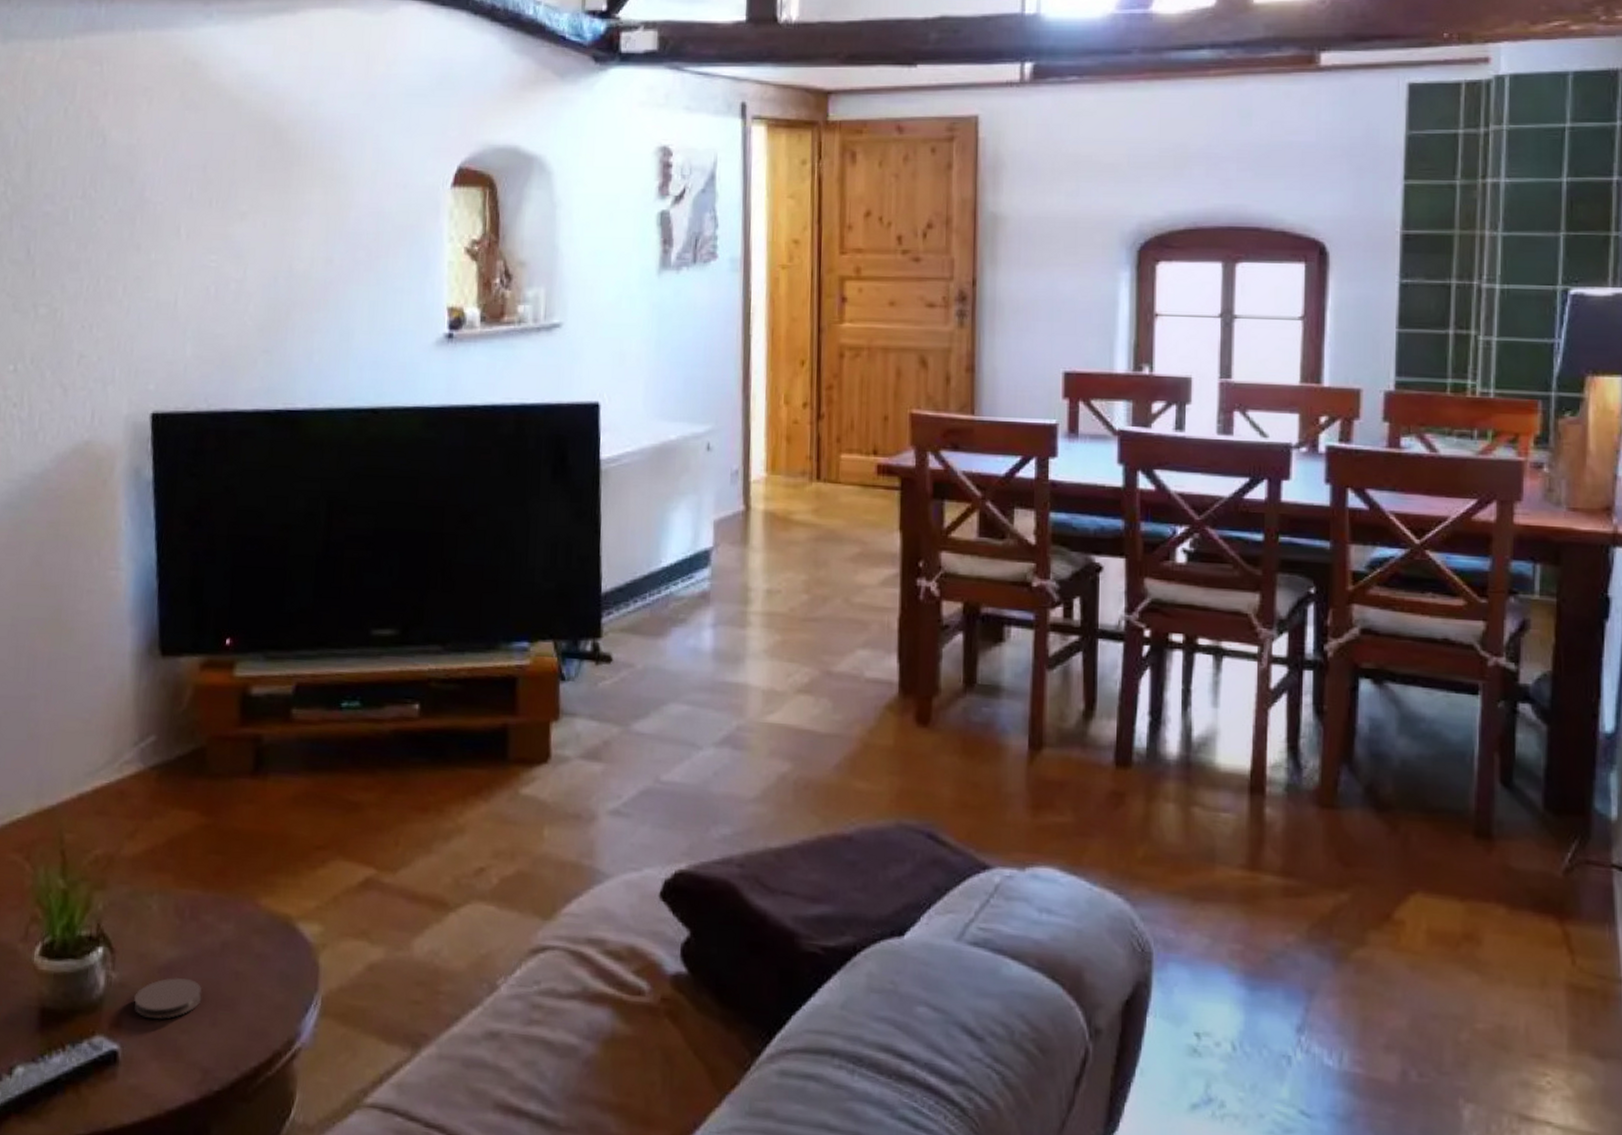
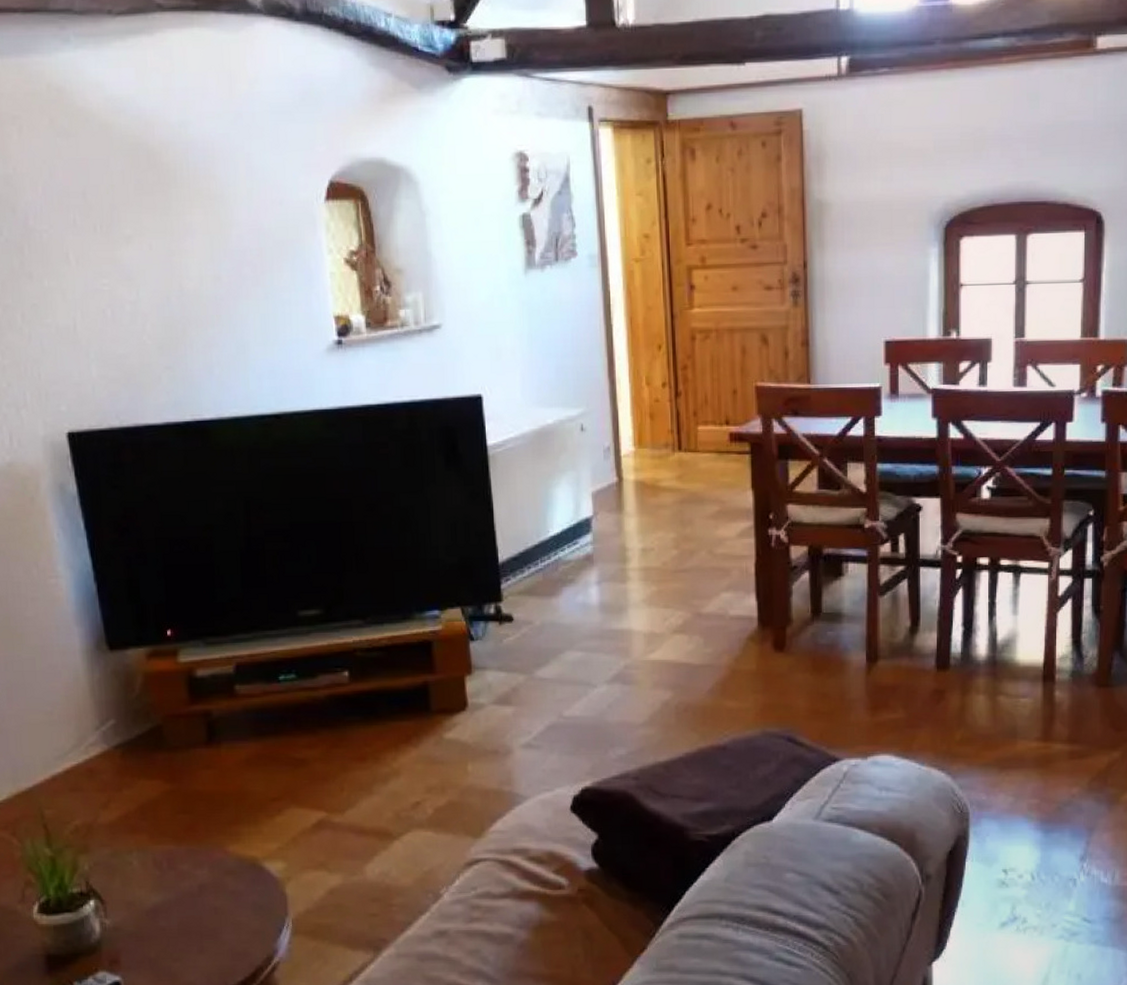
coaster: present [134,977,202,1020] -> none [128,917,188,953]

